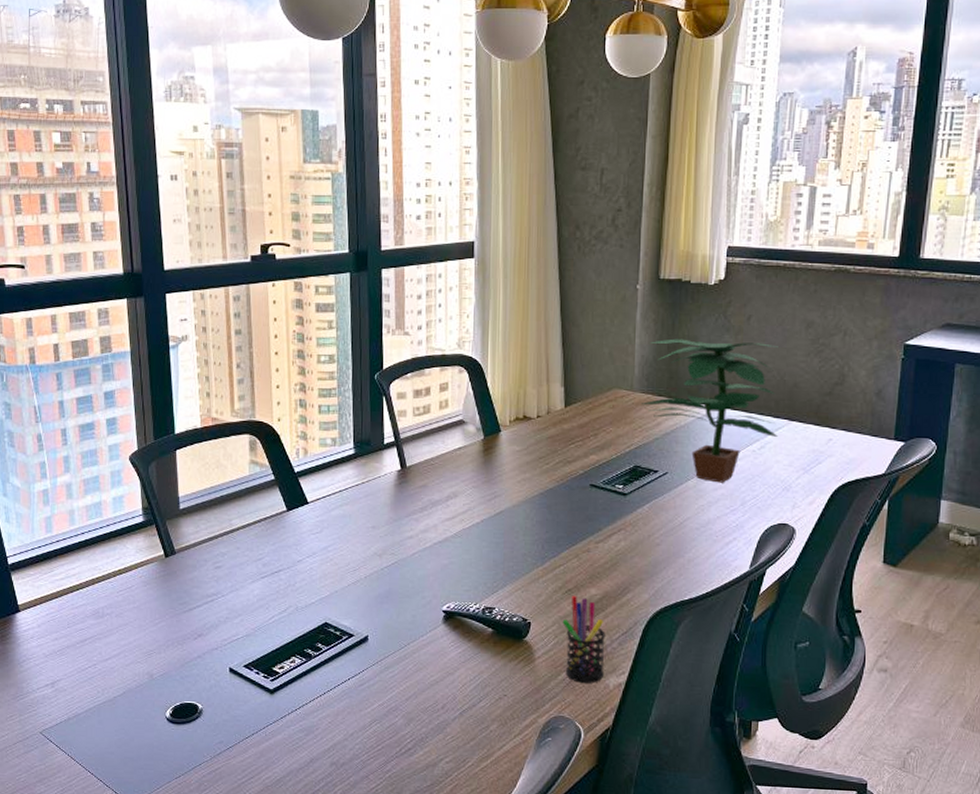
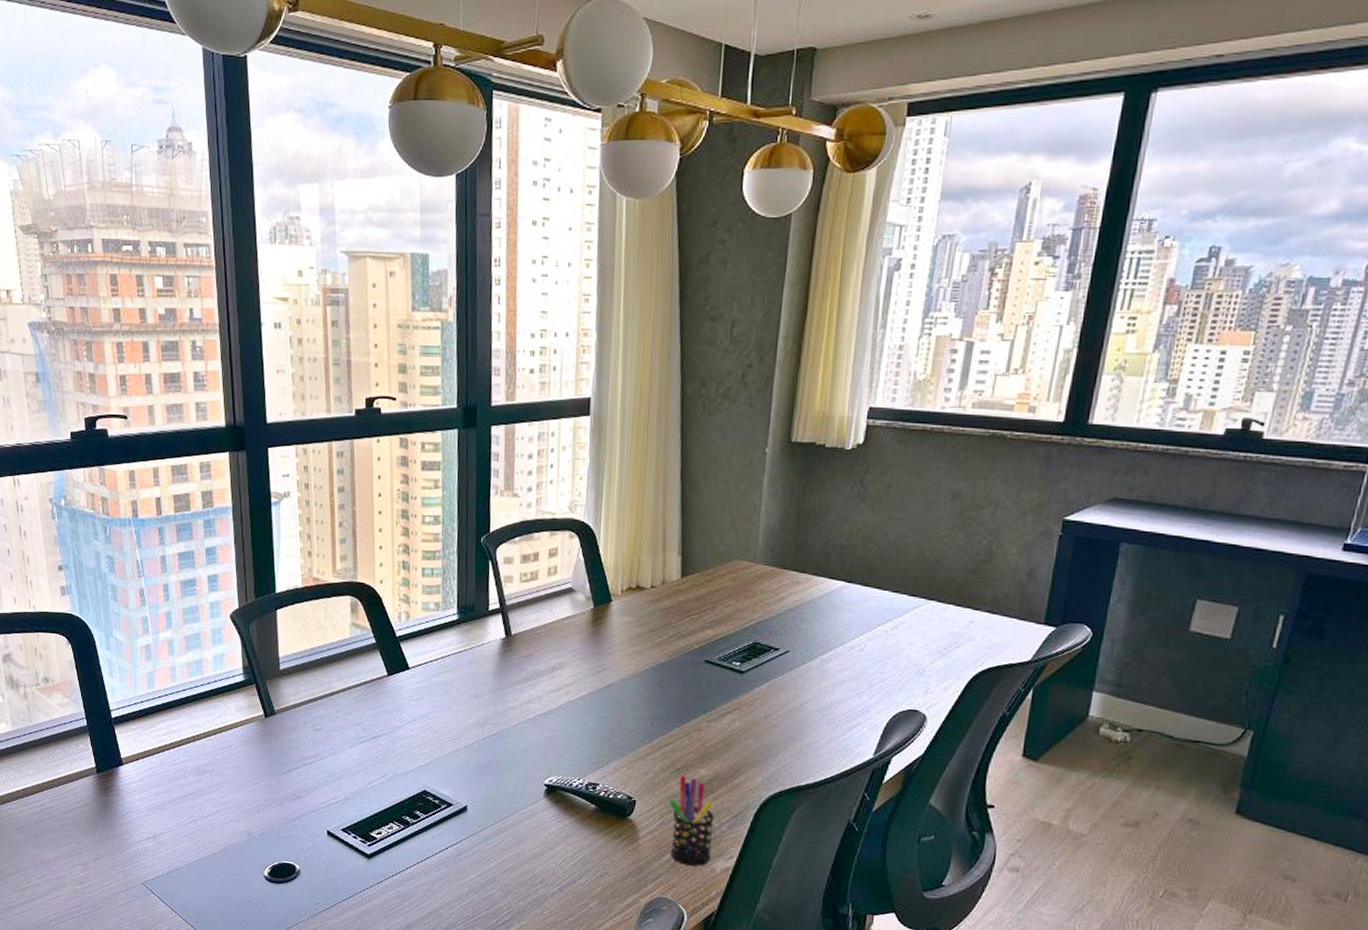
potted plant: present [642,338,778,483] -> none [765,507,920,664]

